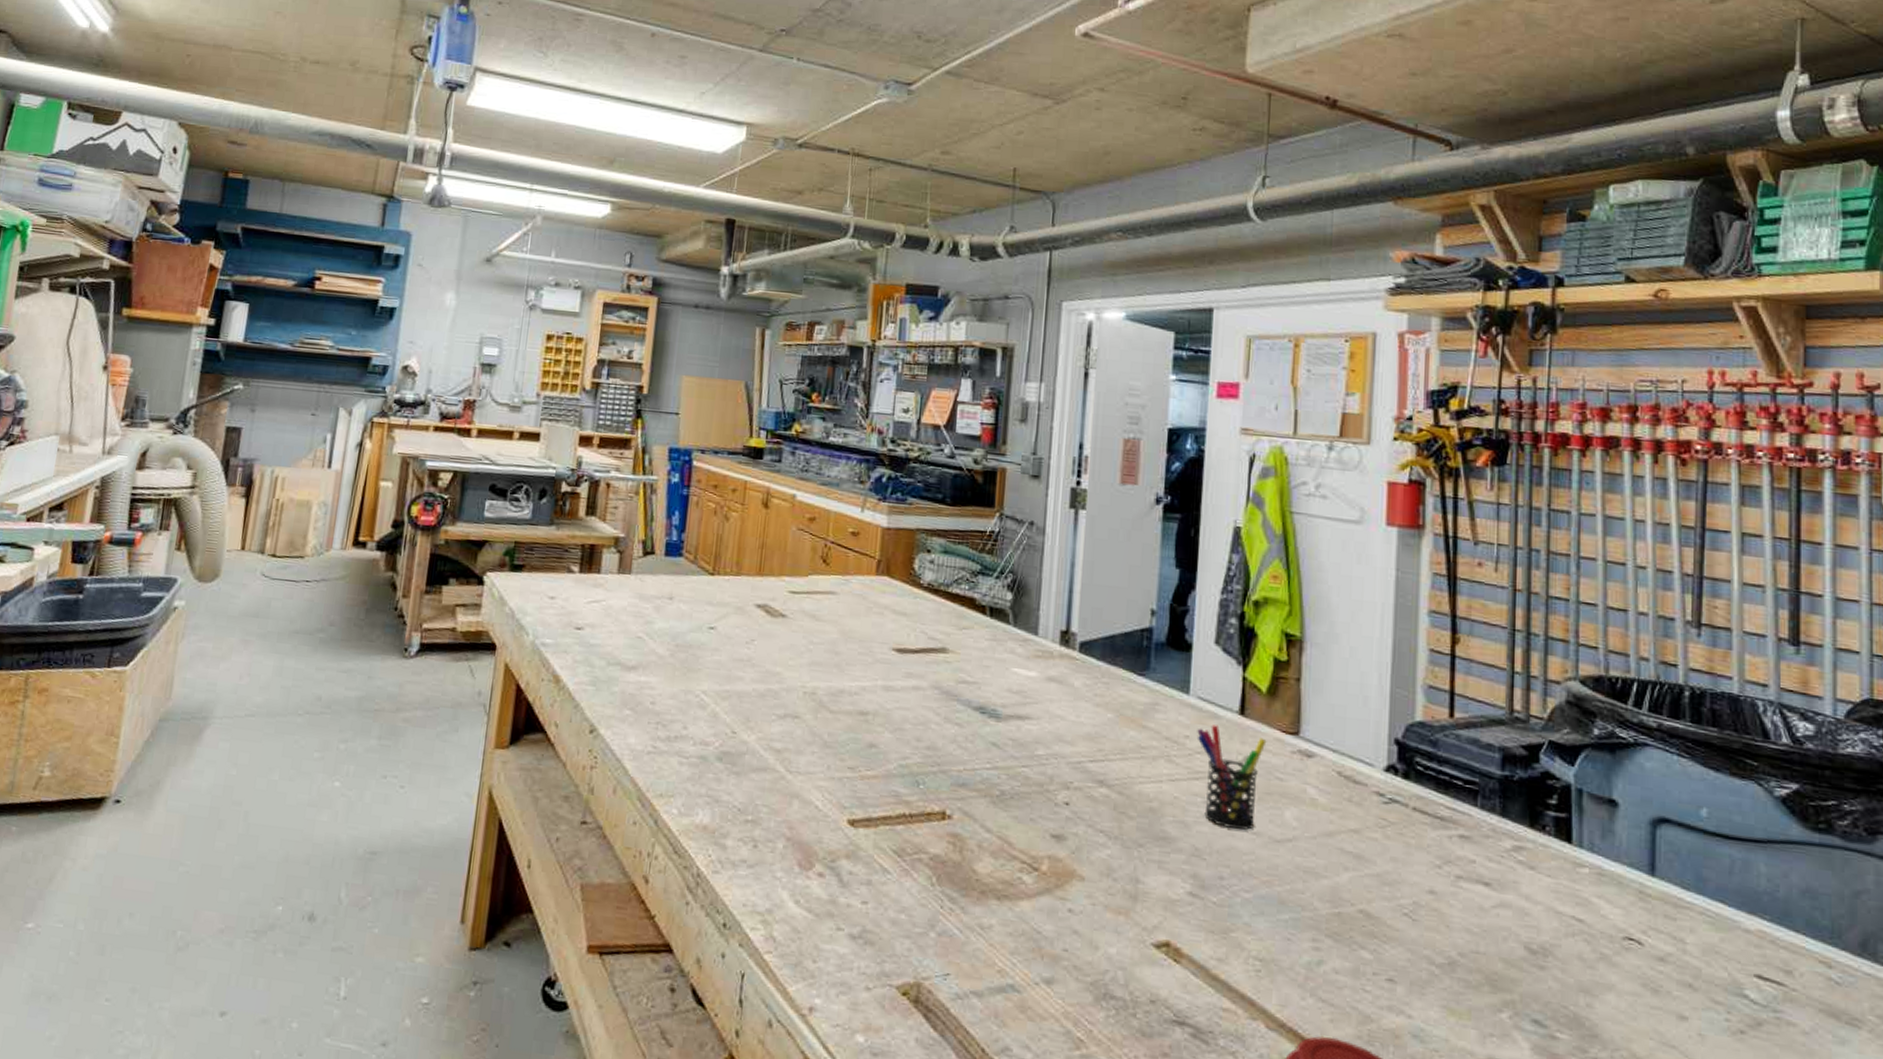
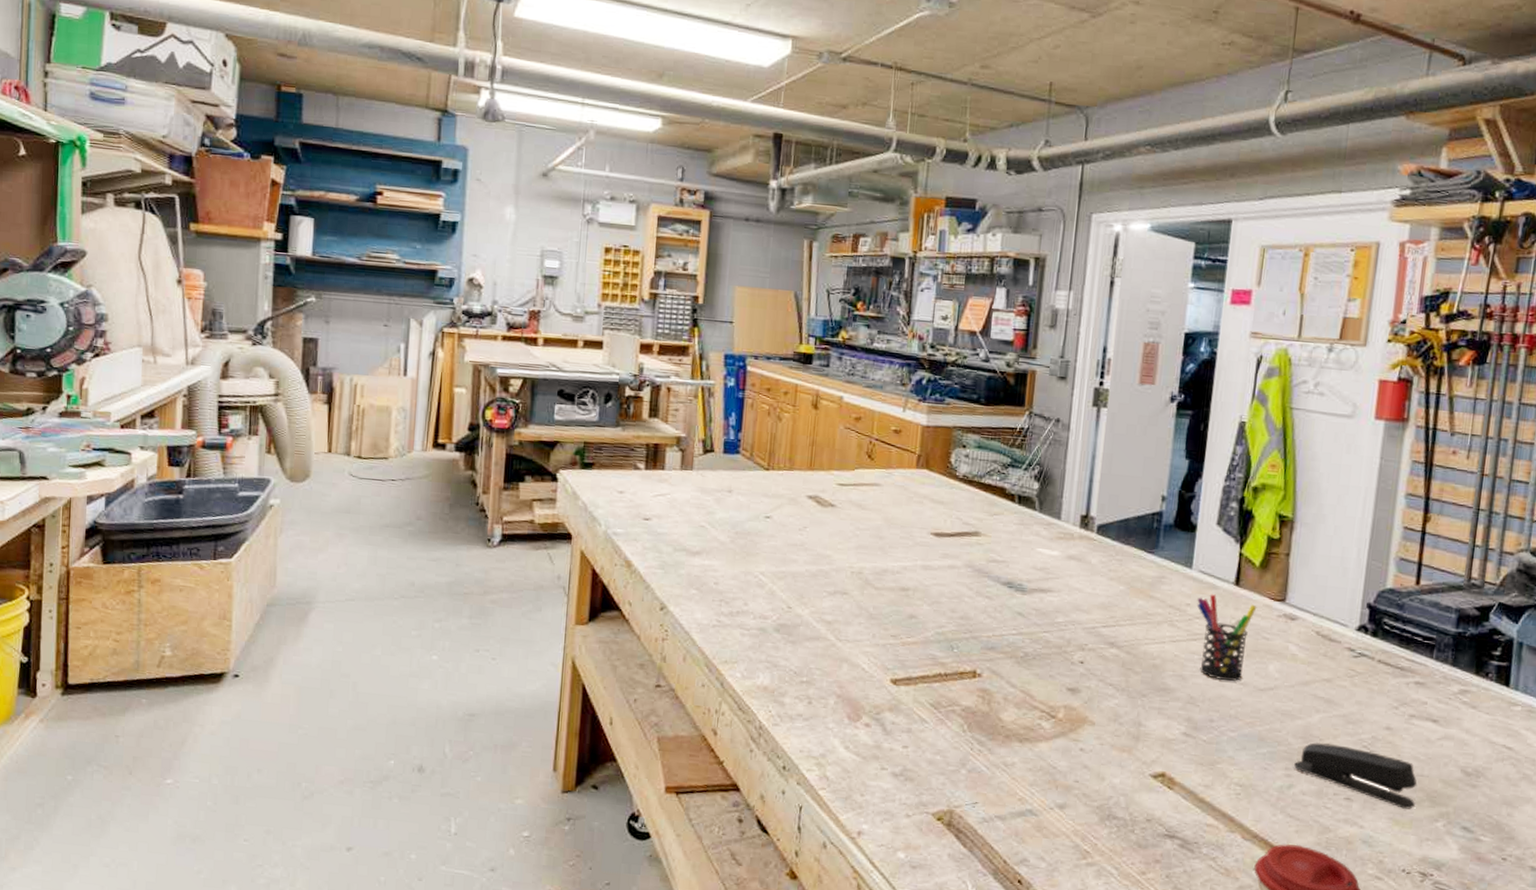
stapler: none [1323,907,1473,996] -> present [1294,742,1417,810]

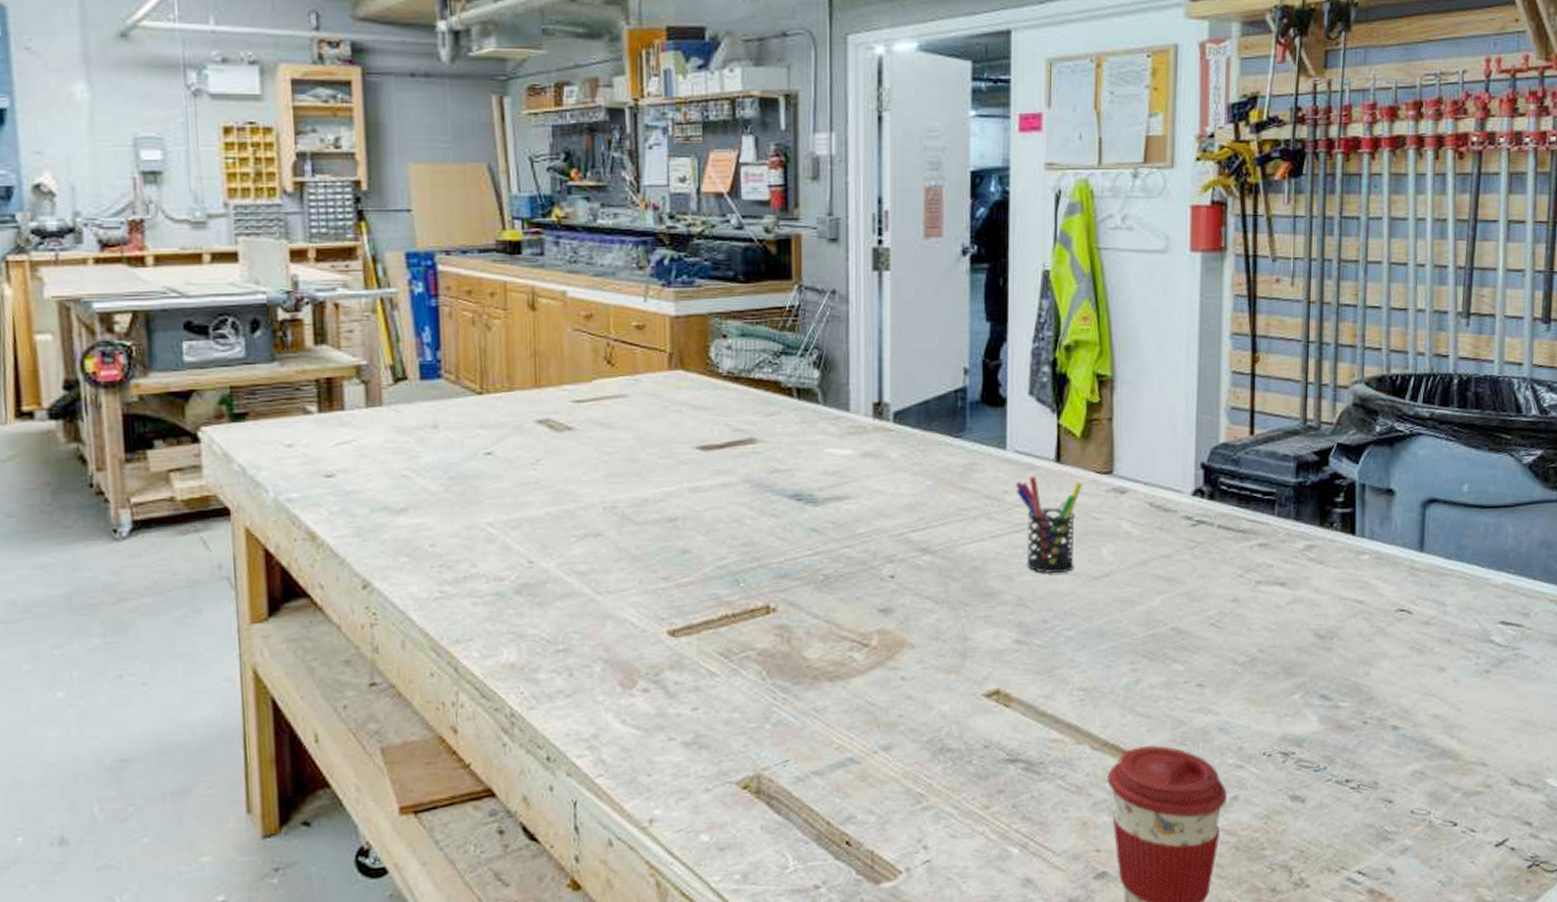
stapler: present [1294,742,1417,810] -> none [1140,626,1271,686]

